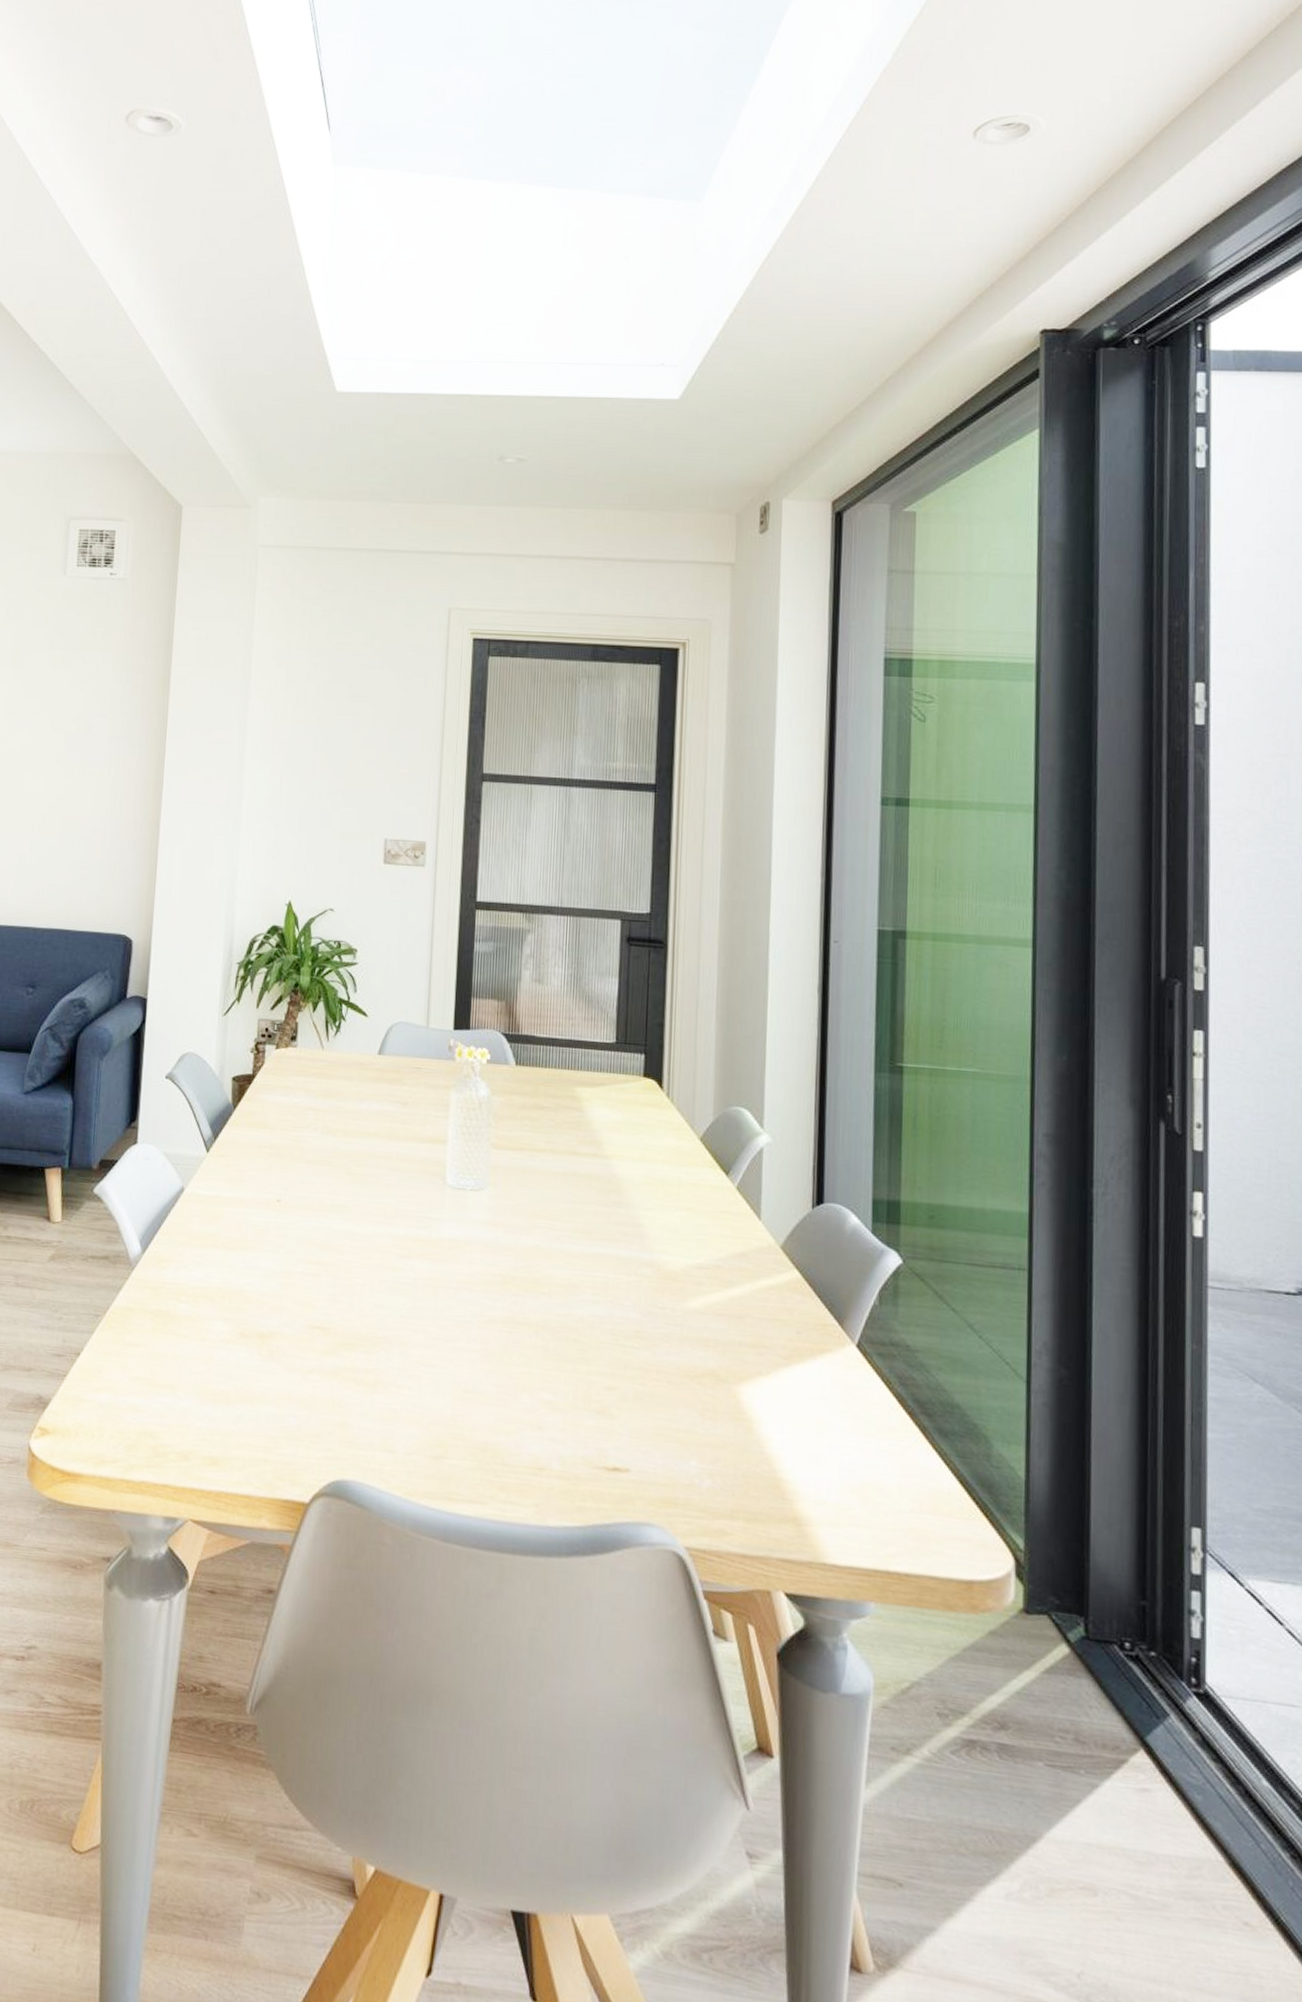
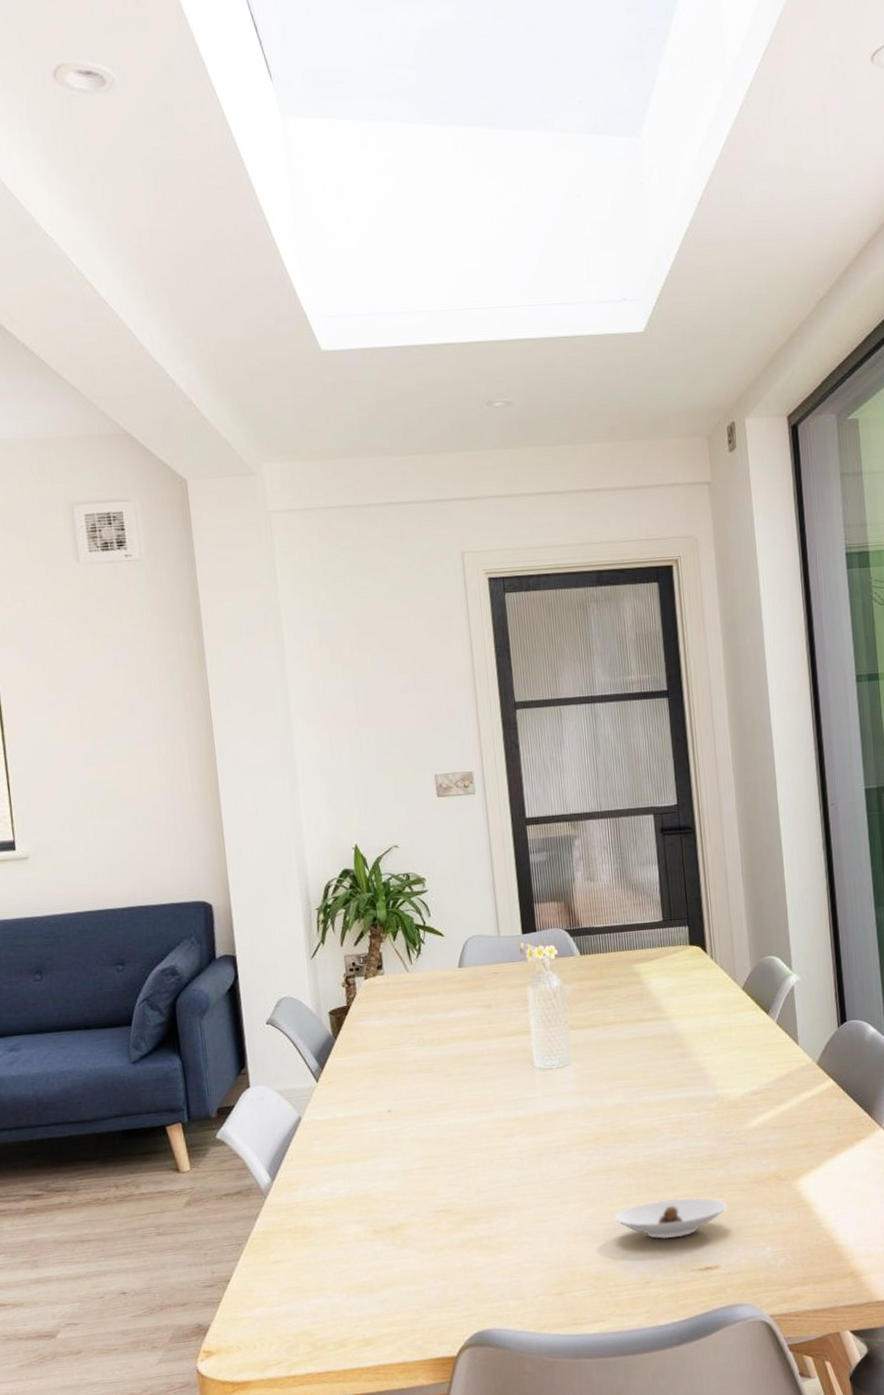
saucer: none [512,1371,649,1424] -> present [614,1197,727,1239]

